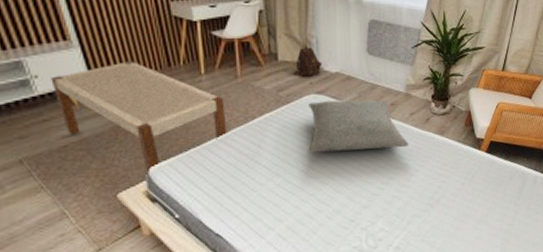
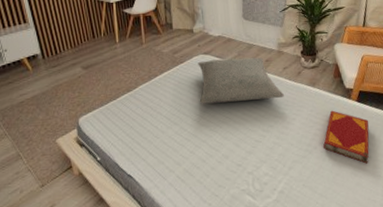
bench: present [51,61,227,171] -> none [15,35,136,121]
backpack: present [294,44,323,77] -> none [185,15,208,41]
hardback book: none [447,161,497,217] -> present [323,110,369,164]

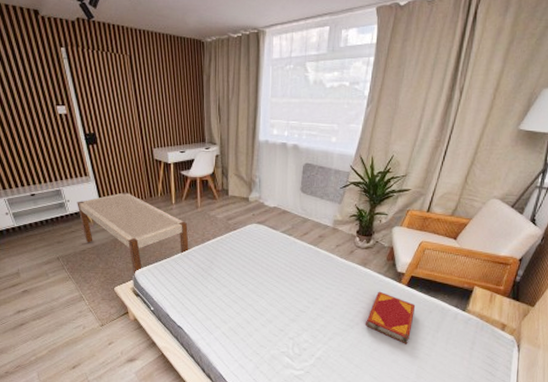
bench: none [15,35,136,121] -> present [77,192,189,273]
pillow: present [198,57,284,104] -> none [249,230,333,273]

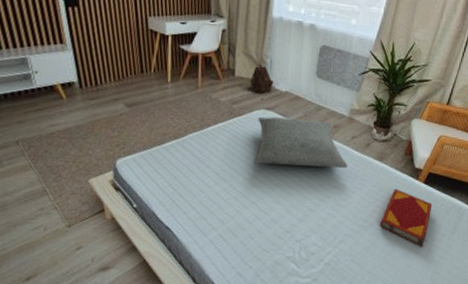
bench: present [77,192,189,273] -> none [47,65,185,163]
backpack: none [240,183,263,210] -> present [248,63,274,94]
pillow: none [249,230,333,273] -> present [254,117,348,168]

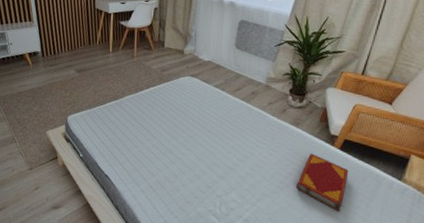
backpack: present [248,63,274,94] -> none [175,36,198,62]
pillow: present [254,117,348,168] -> none [180,83,265,131]

